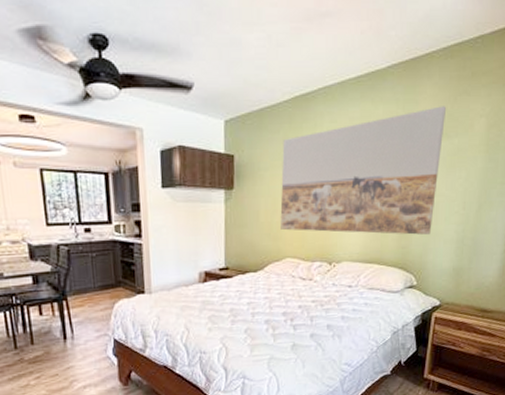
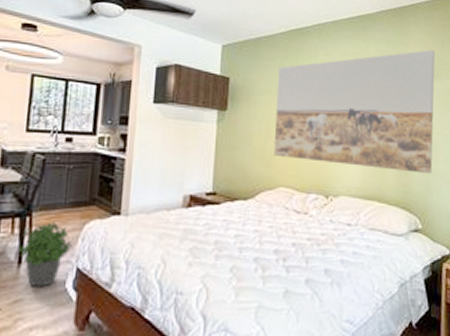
potted plant: none [61,303,107,357] -> present [17,222,73,288]

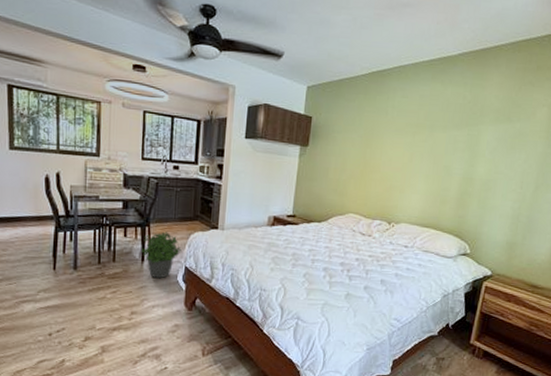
wall art: present [274,50,436,175] -> none [347,93,511,209]

